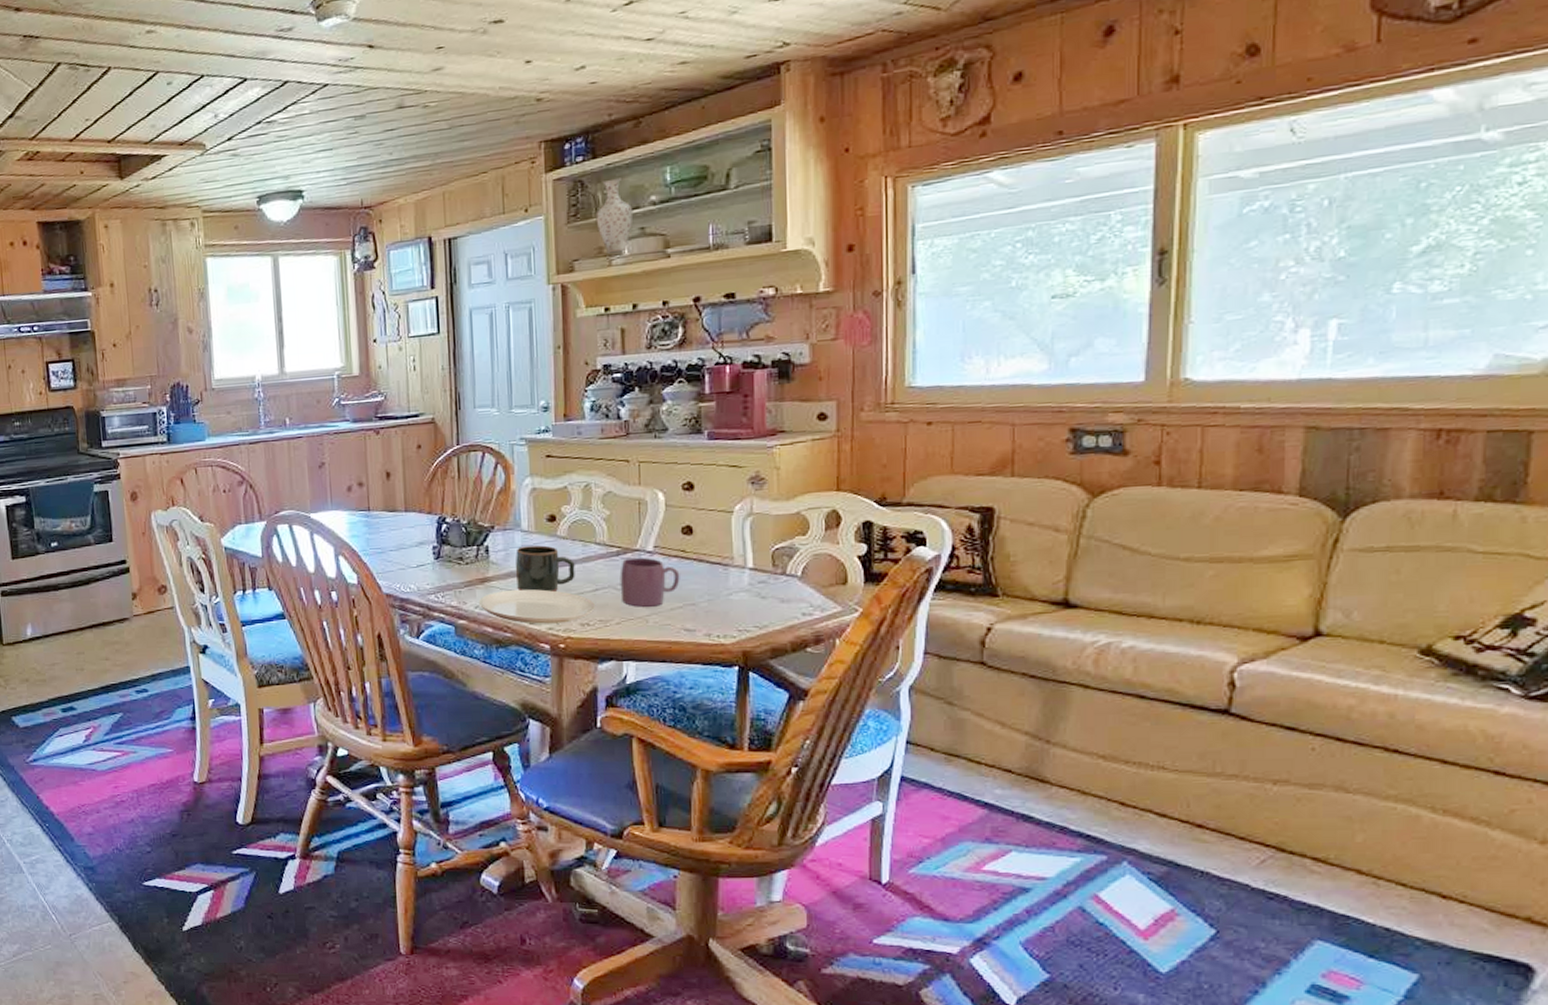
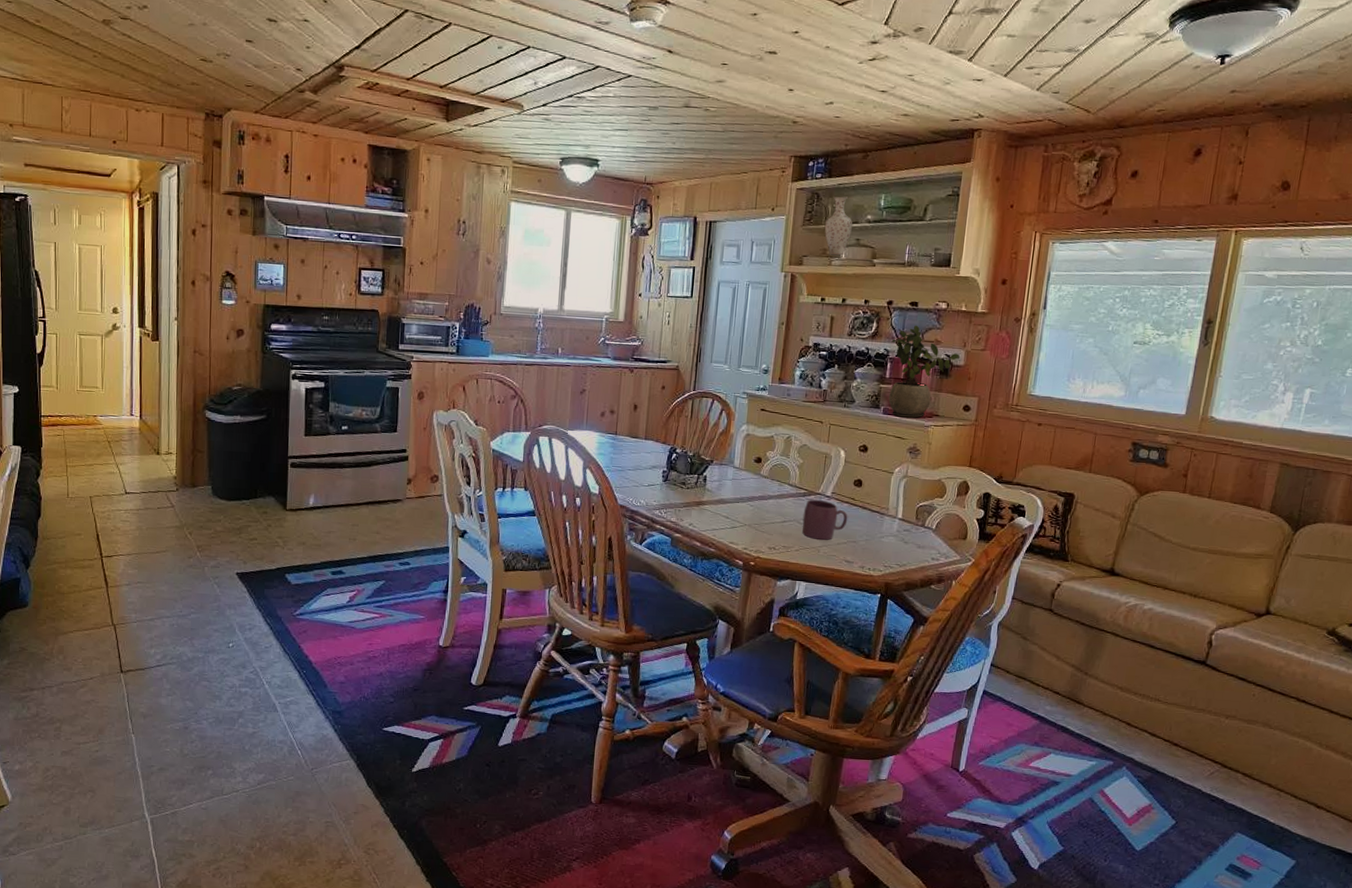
plate: present [478,589,596,624] -> none [692,513,783,545]
mug: present [515,545,575,593] -> none [724,480,771,520]
potted plant: none [706,321,802,442] -> present [888,325,960,419]

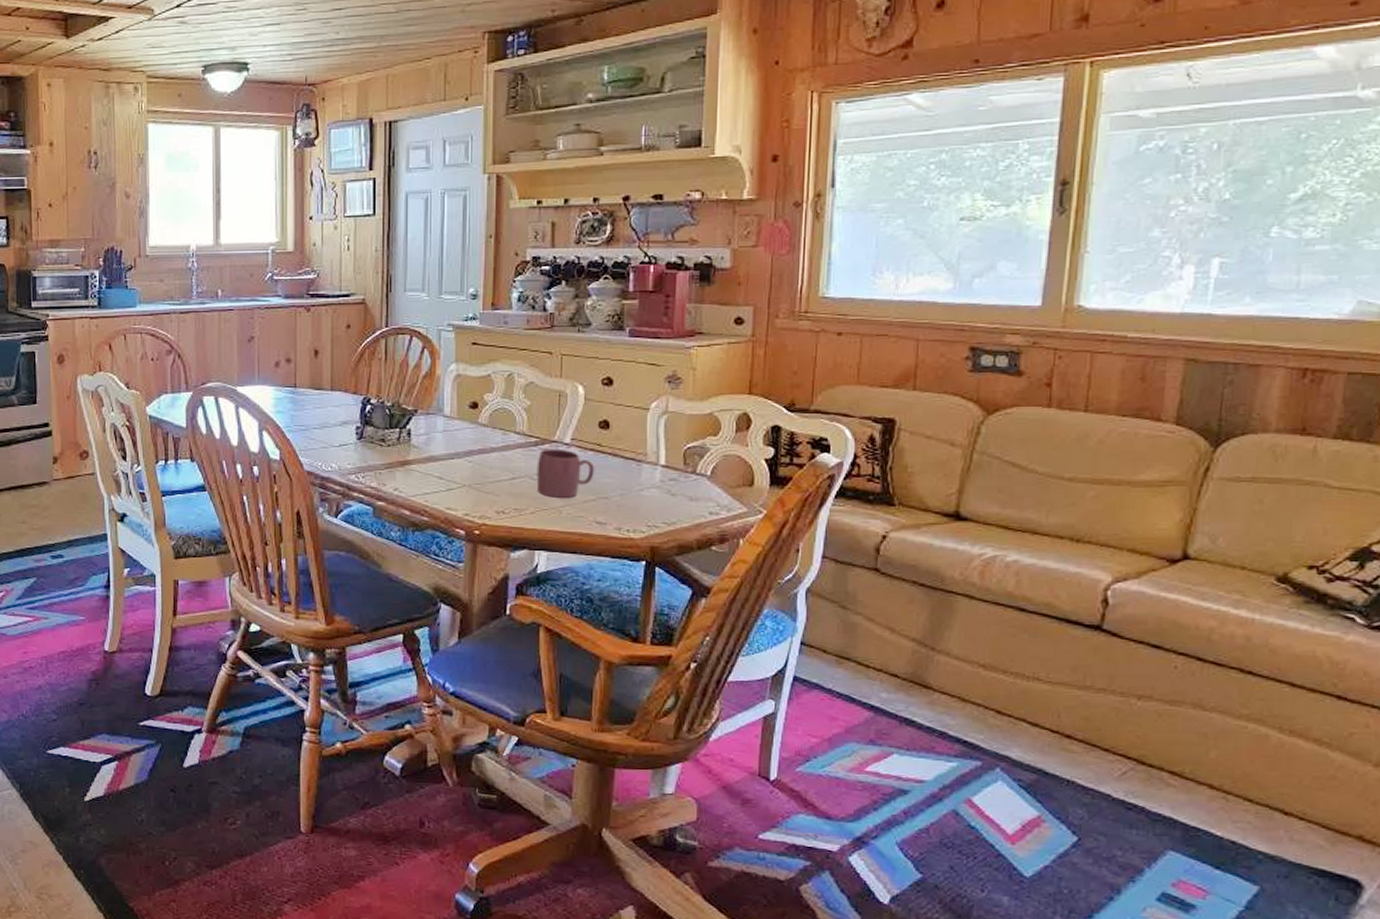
vase: present [824,196,853,256] -> none [533,73,570,147]
potted plant: present [888,325,960,419] -> none [632,222,724,340]

